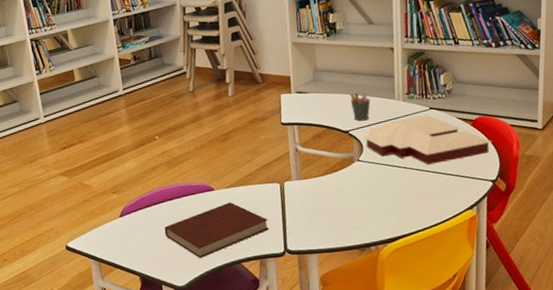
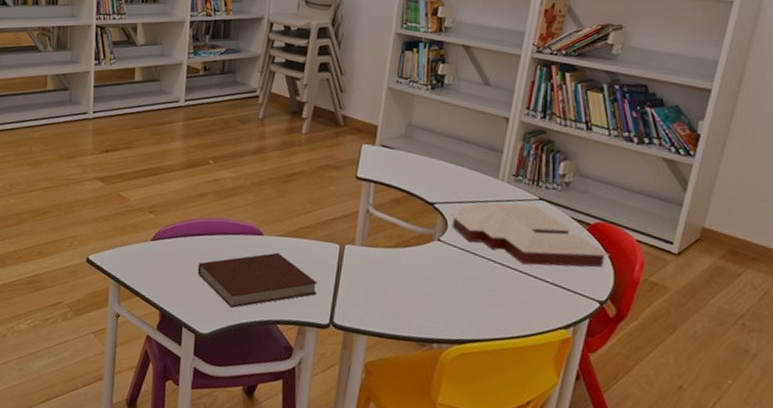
pen holder: present [350,91,371,121] -> none [443,160,468,196]

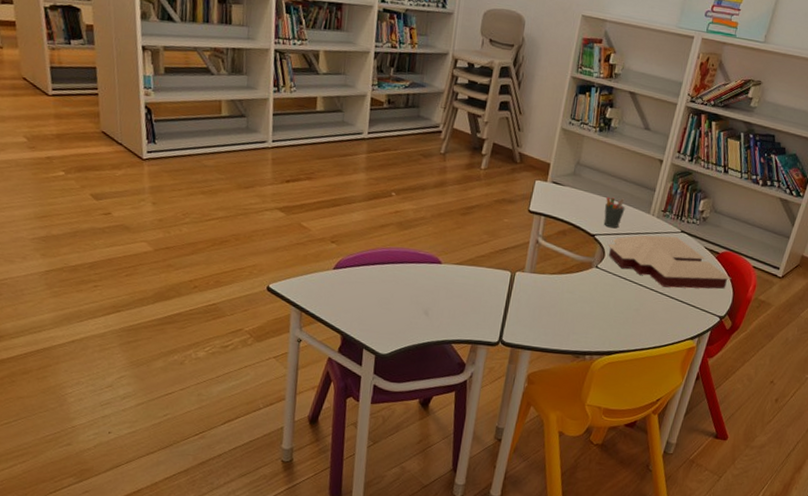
notebook: present [197,252,317,308] -> none [378,279,490,330]
pen holder: none [443,160,468,196] -> present [604,196,625,229]

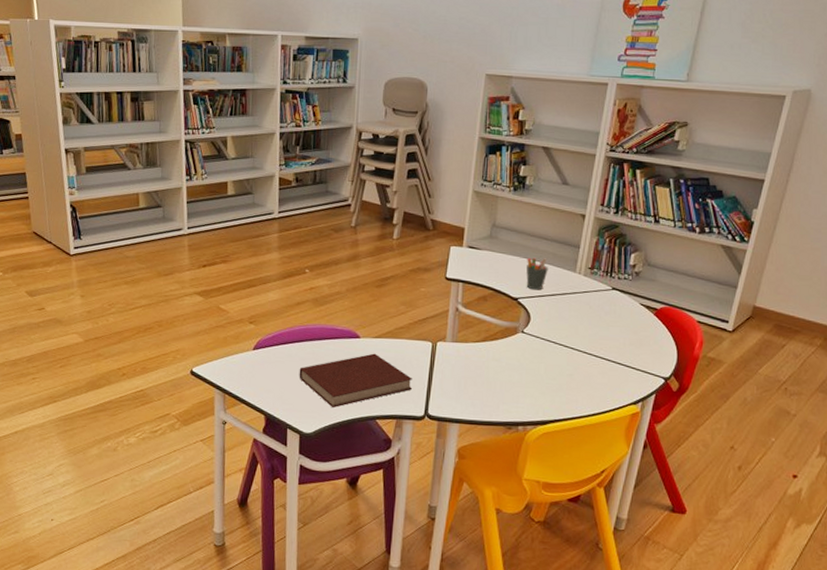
notebook: none [378,279,490,330] -> present [299,353,412,407]
books: present [608,235,732,289] -> none [533,294,674,350]

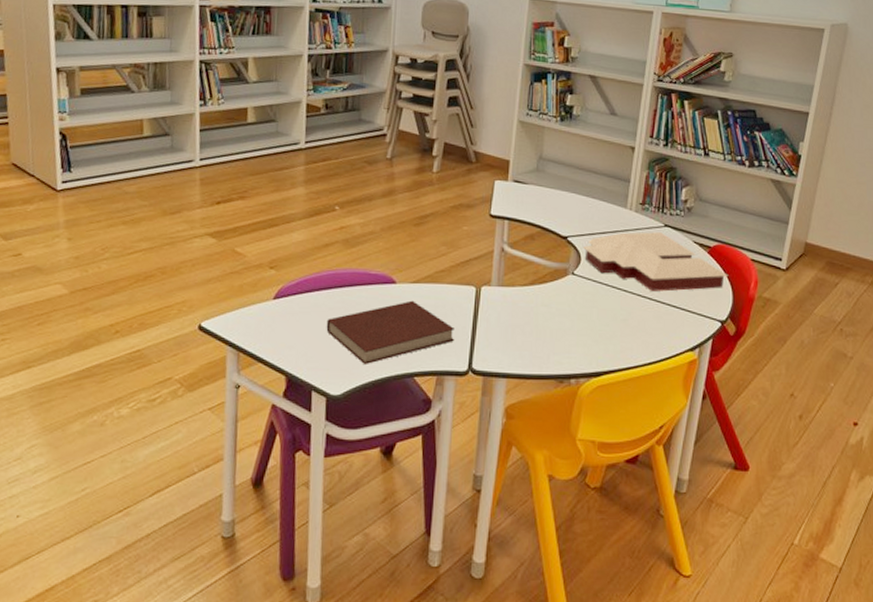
pen holder: present [526,257,548,290] -> none [576,192,598,228]
books: none [533,294,674,350] -> present [583,232,729,292]

